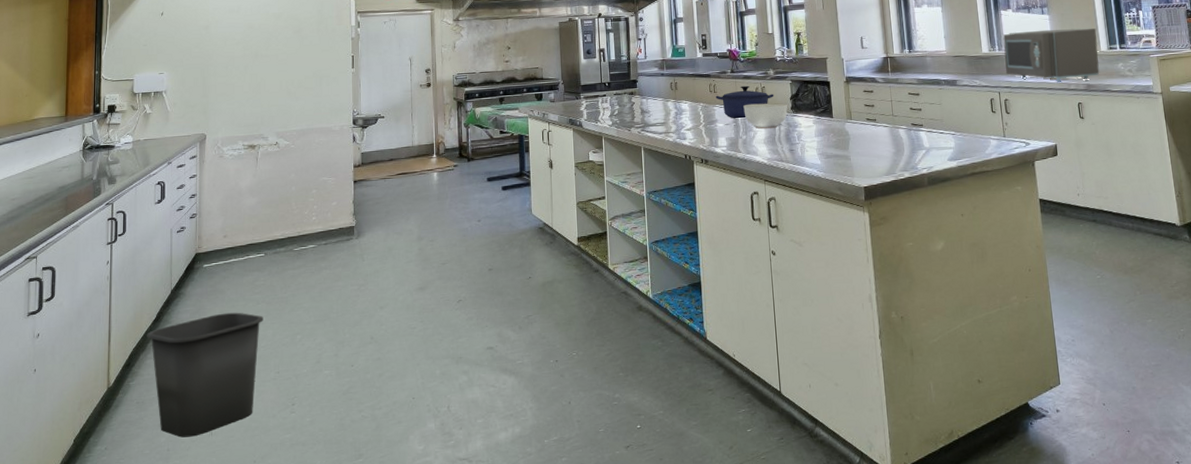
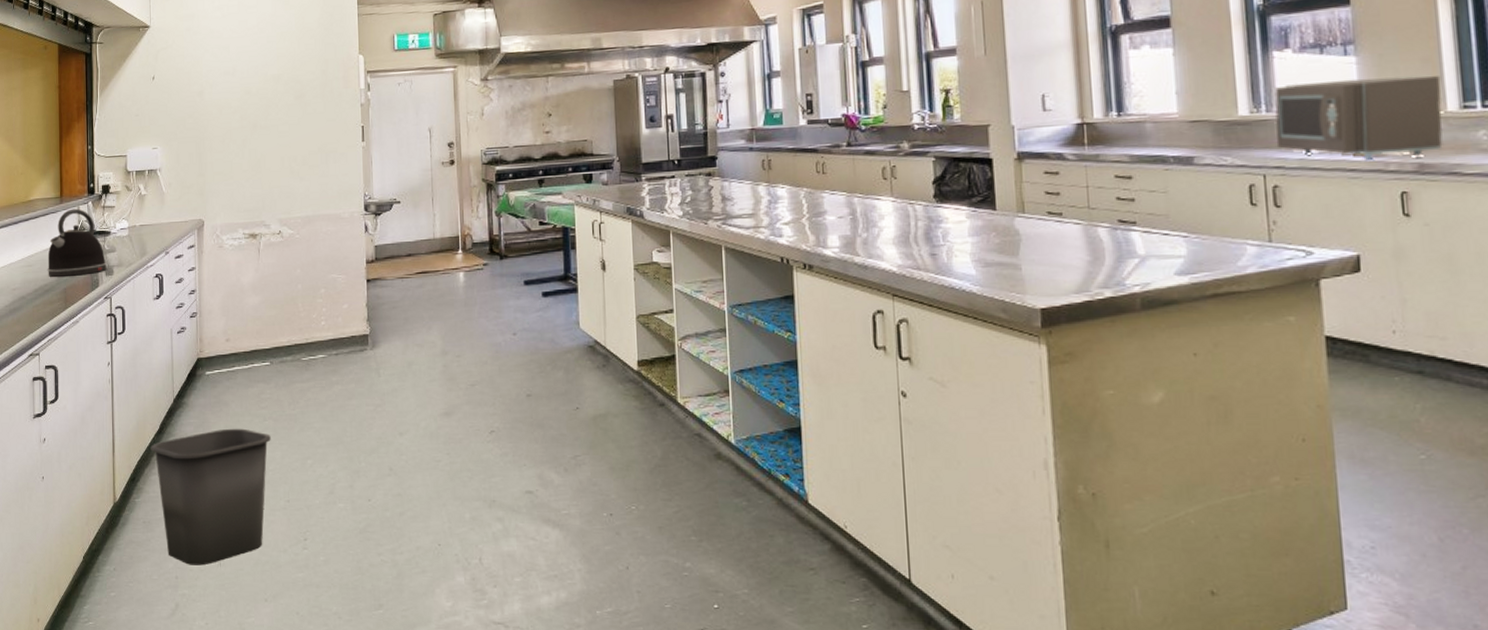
kettle: none [48,126,110,187] -> present [47,208,107,277]
cooking pot: present [715,85,774,120] -> none [824,164,909,211]
bowl: present [743,103,788,129] -> none [864,188,930,225]

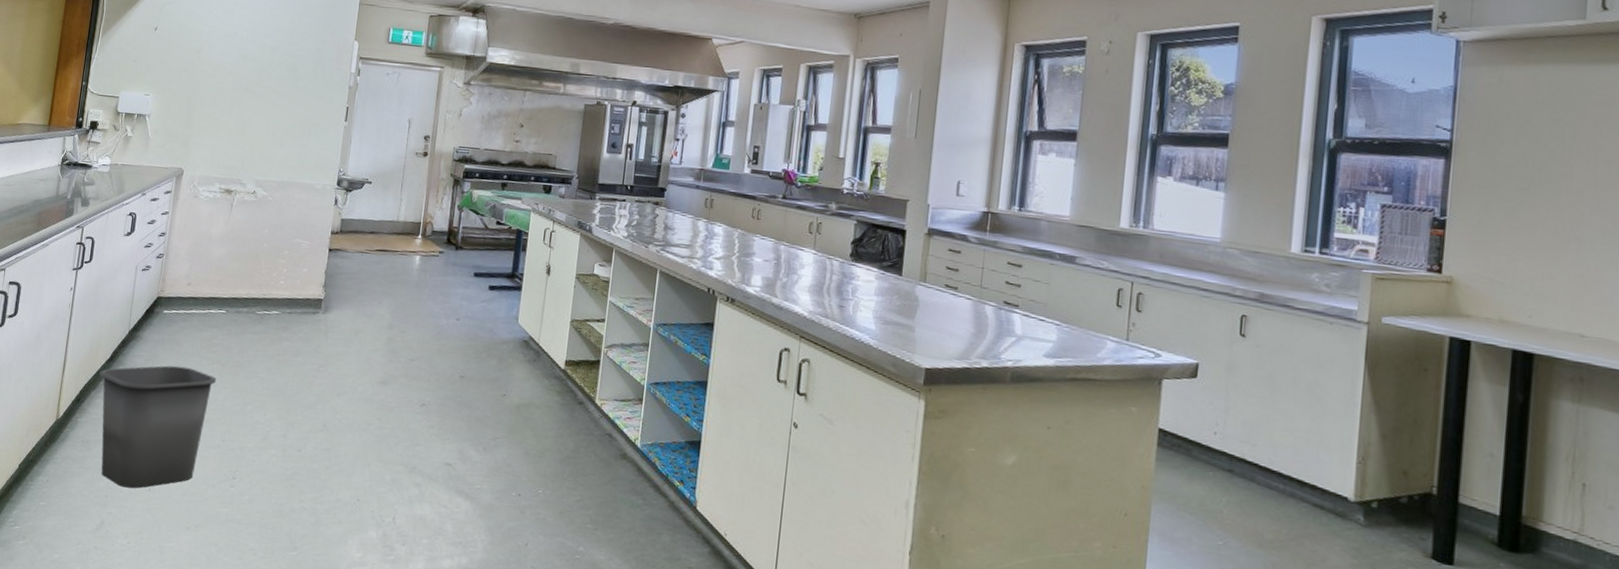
kettle: present [47,208,107,277] -> none [24,138,84,203]
microwave: present [1274,75,1443,160] -> none [1146,207,1291,287]

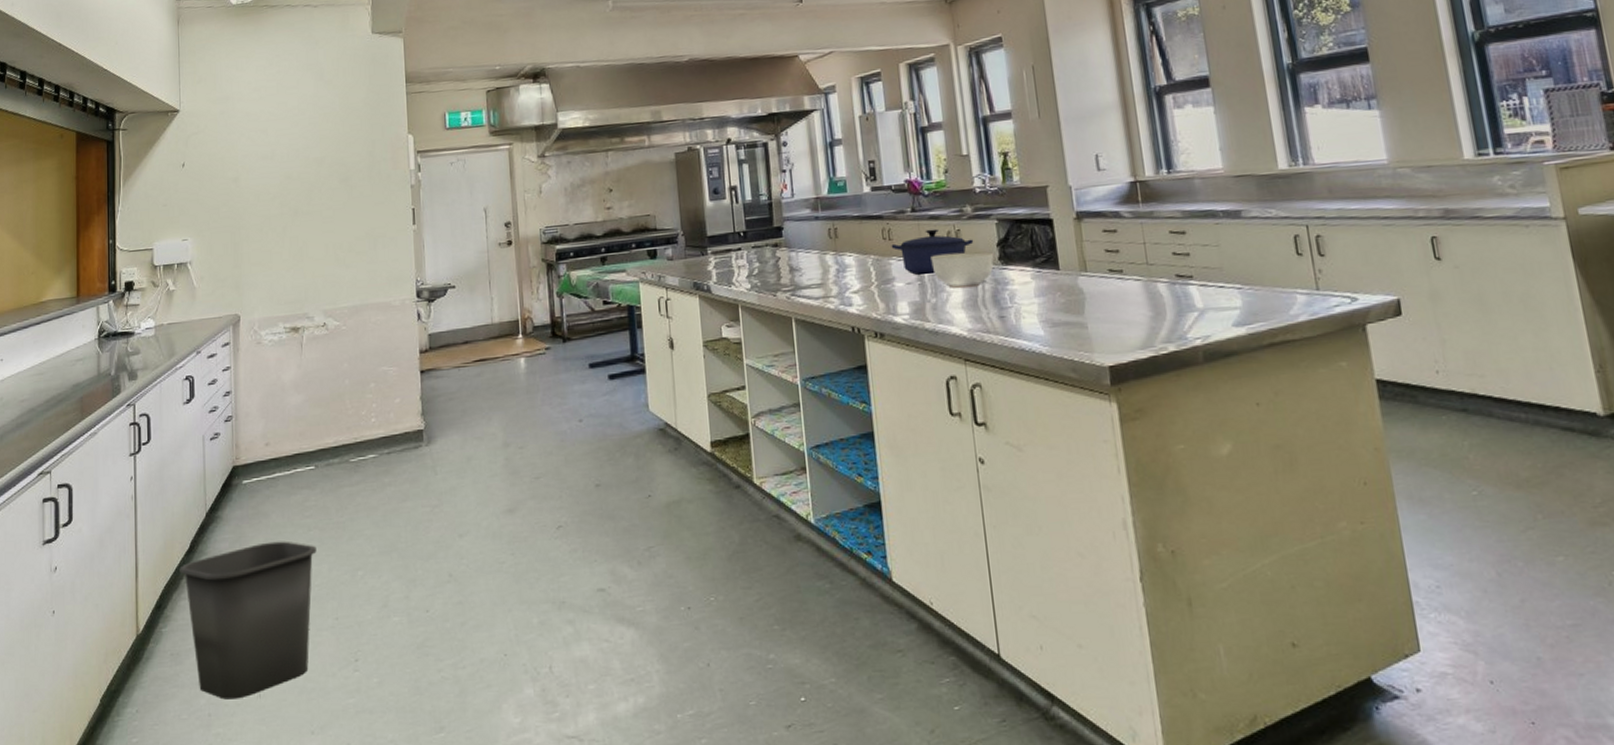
cooking pot: none [757,216,832,259] -> present [891,228,974,277]
bowl: none [789,240,847,277] -> present [931,251,995,289]

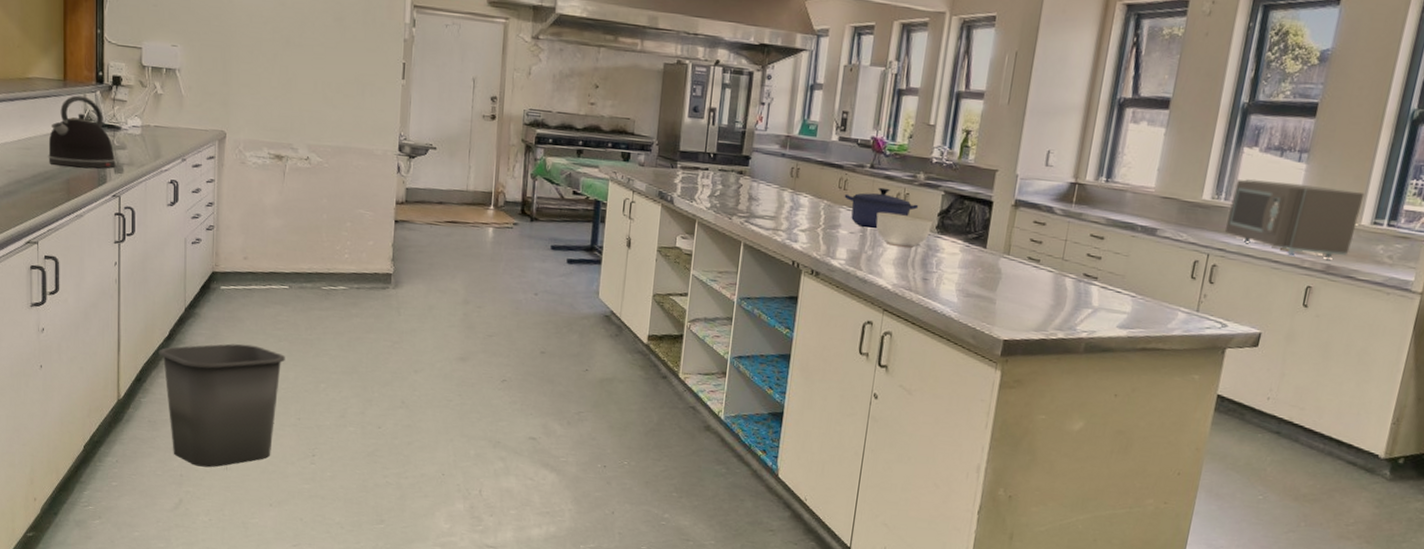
kettle: none [60,308,130,385] -> present [47,95,116,169]
microwave: none [1309,126,1463,208] -> present [1224,179,1365,259]

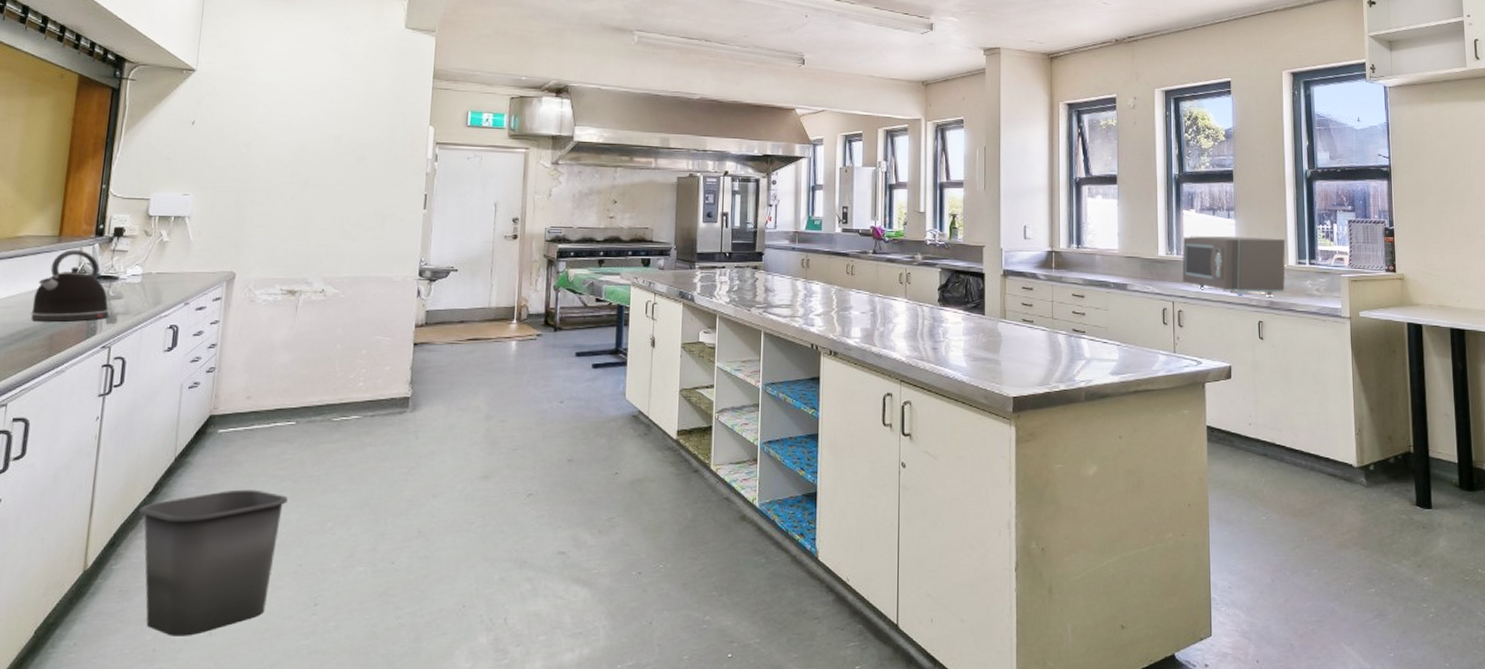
cooking pot: present [844,187,919,231] -> none [852,270,920,309]
bowl: present [876,211,934,249] -> none [884,291,935,322]

